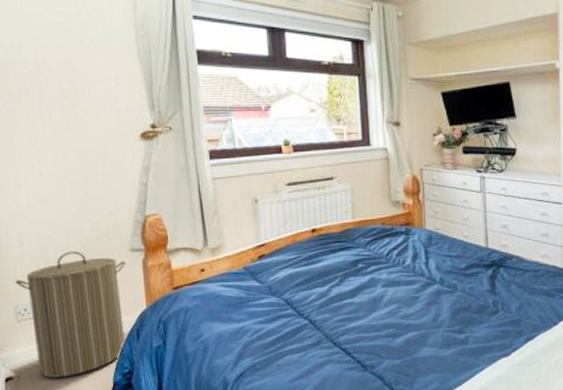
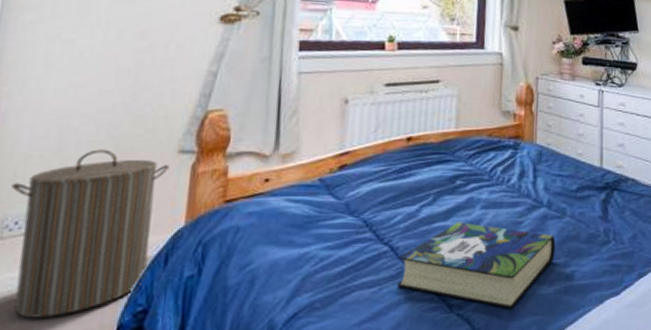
book: none [317,298,450,368] -> present [396,221,556,309]

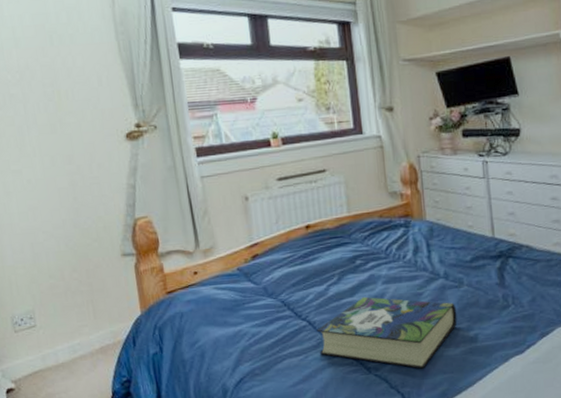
laundry hamper: present [12,149,170,318] -> none [10,258,122,389]

